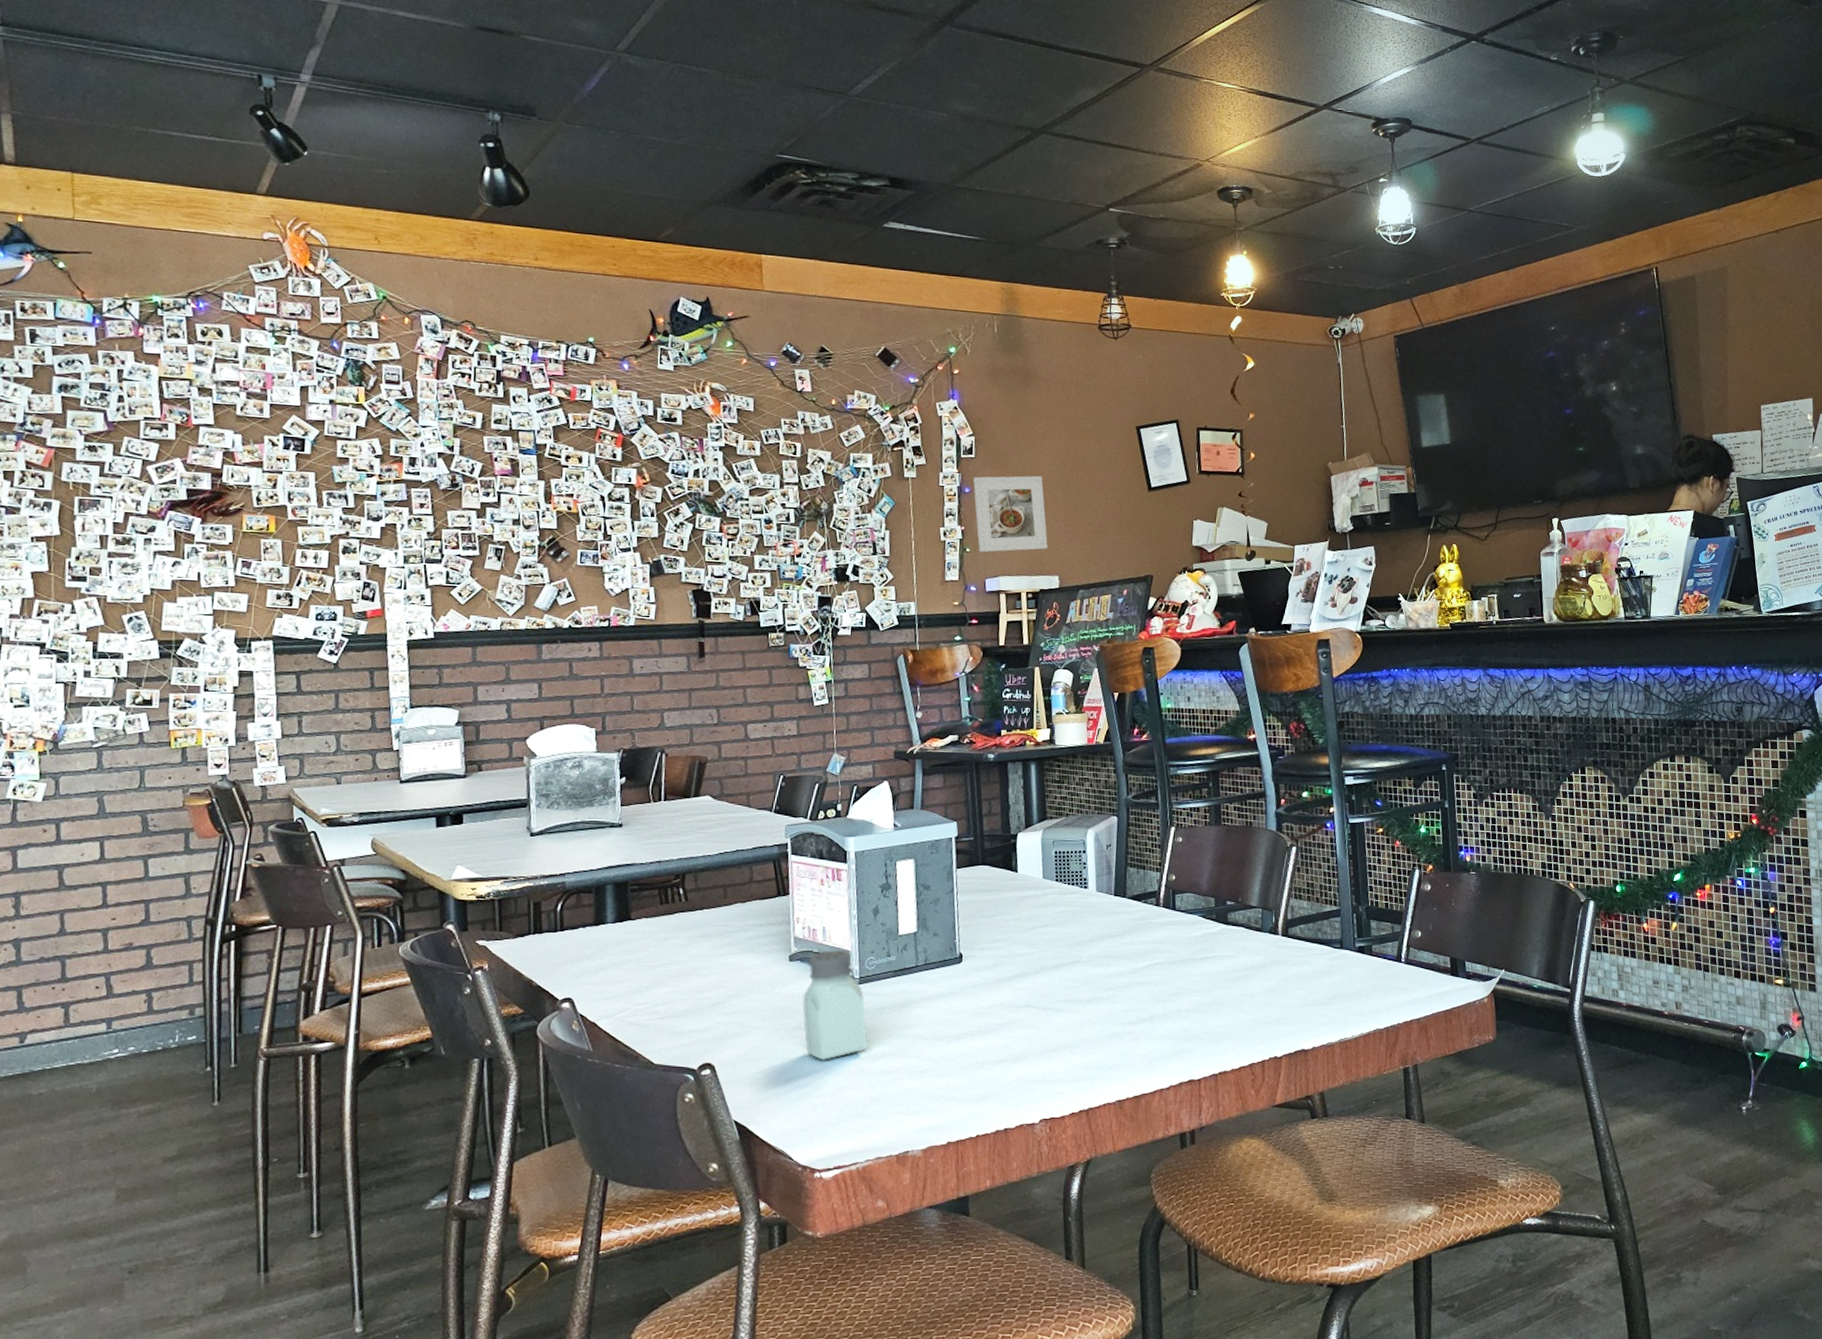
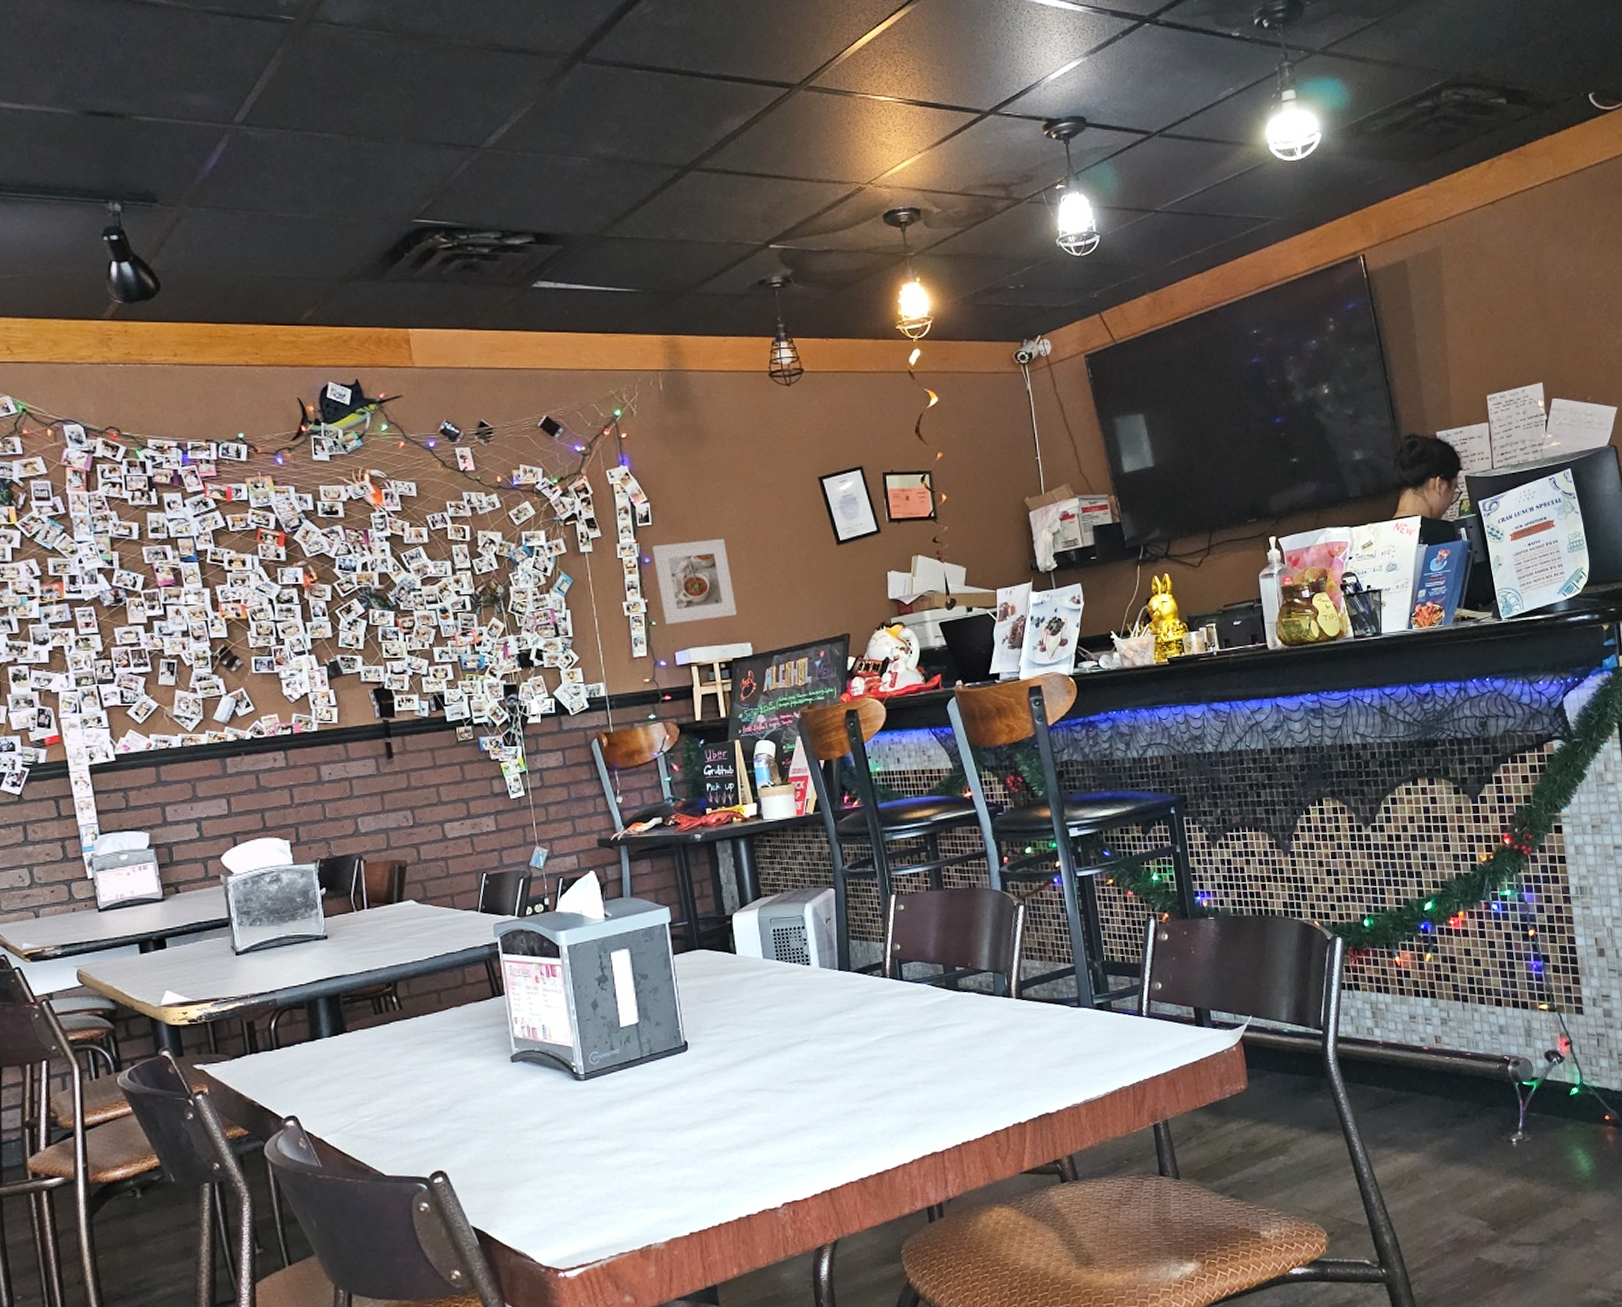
saltshaker: present [802,949,868,1060] -> none [529,1046,600,1160]

